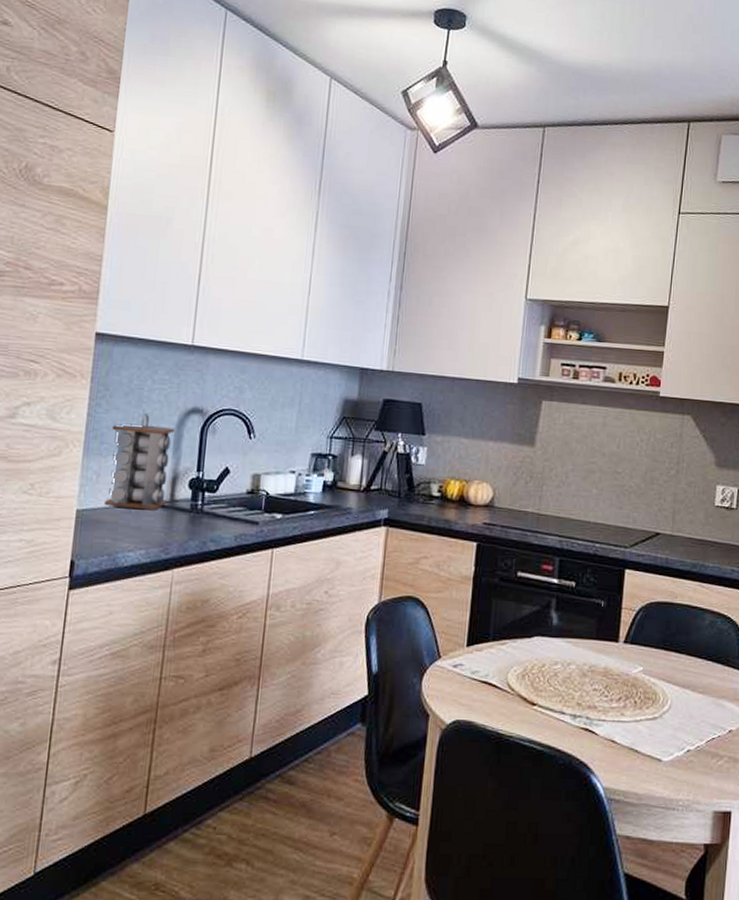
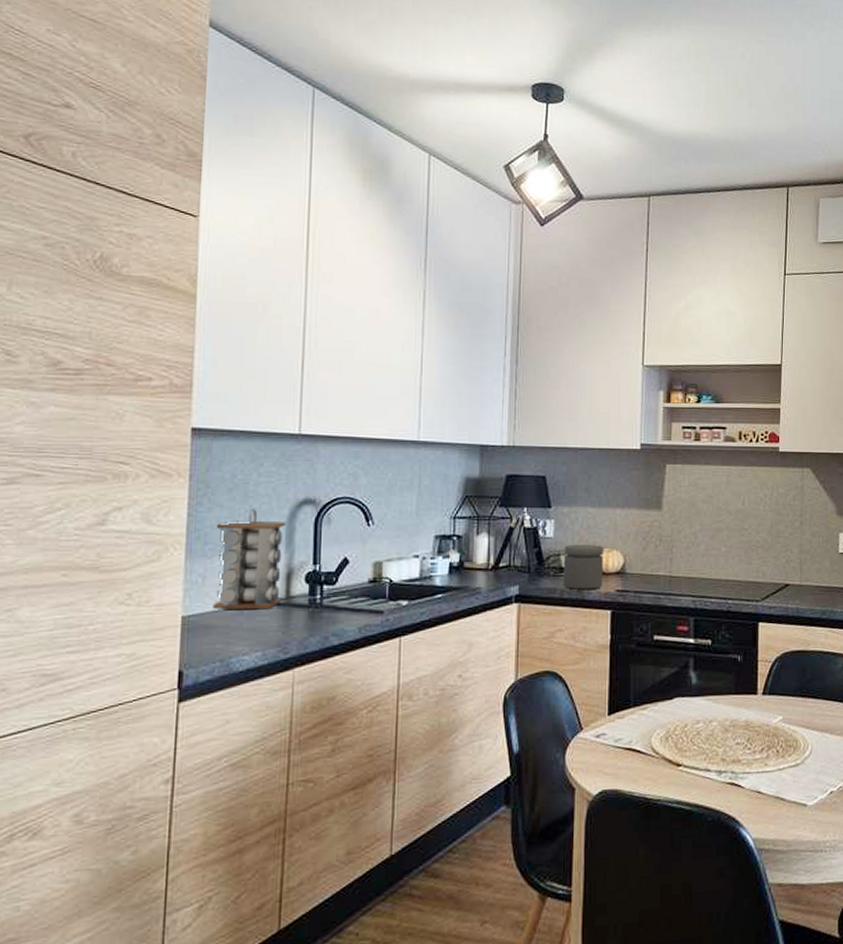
jar: none [431,473,474,520] -> present [563,544,603,590]

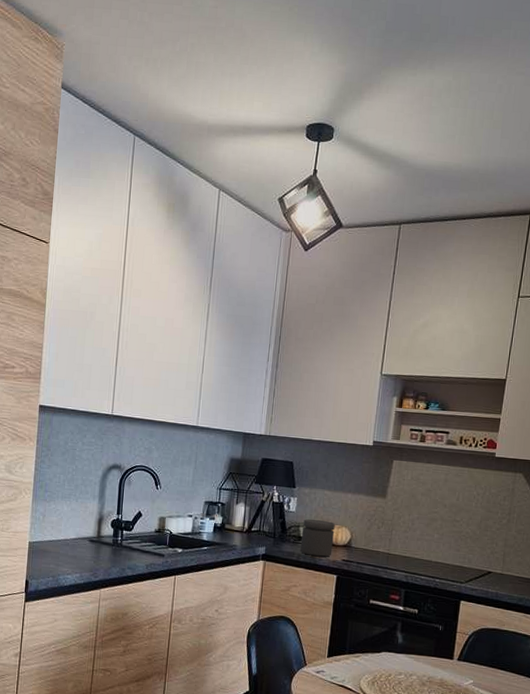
spice rack: present [212,509,286,611] -> none [48,469,100,544]

